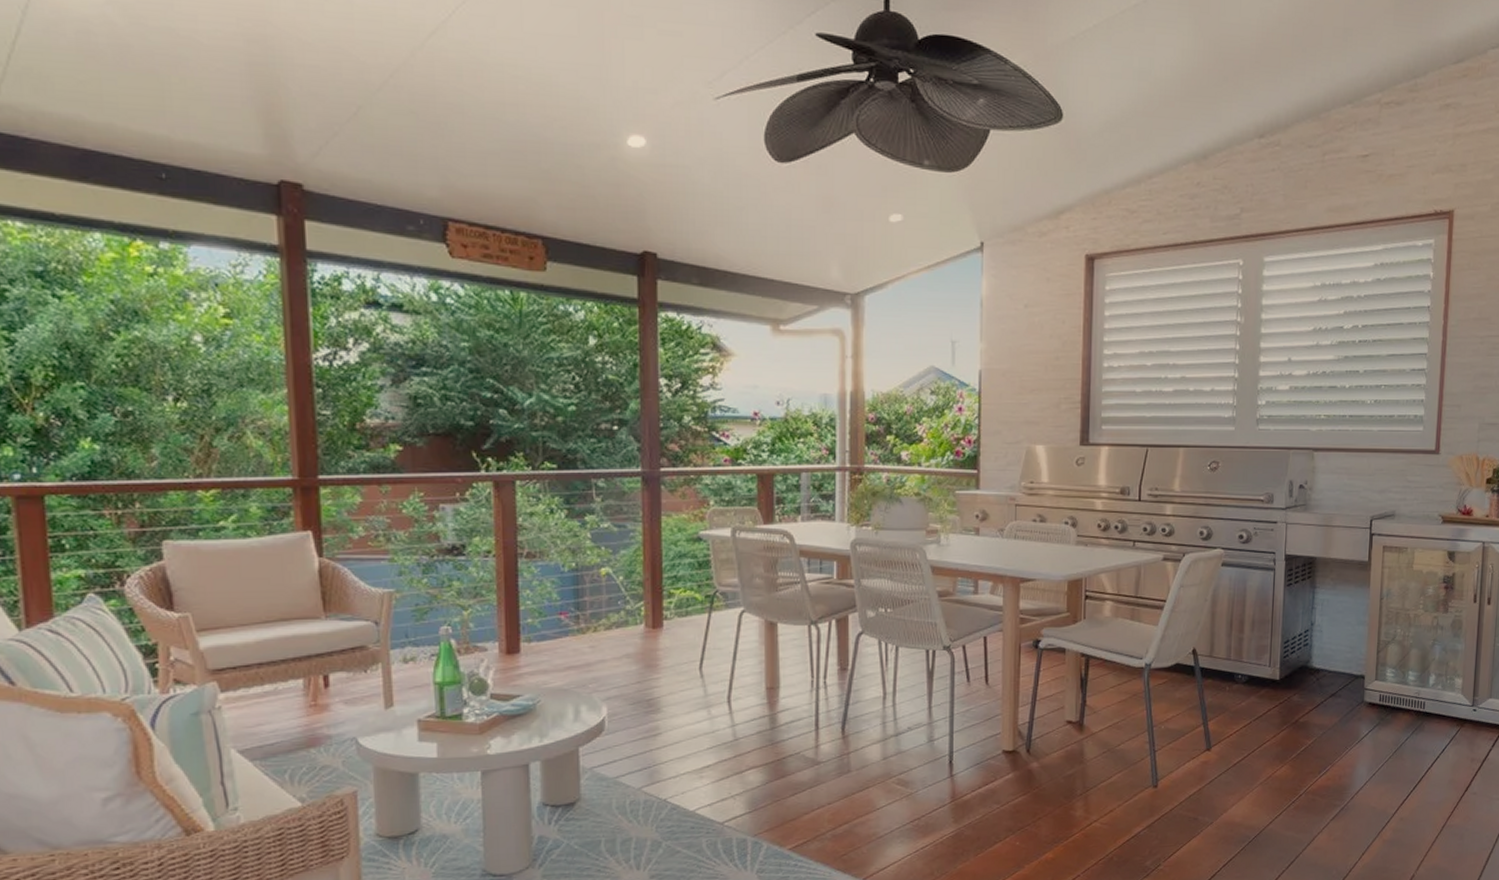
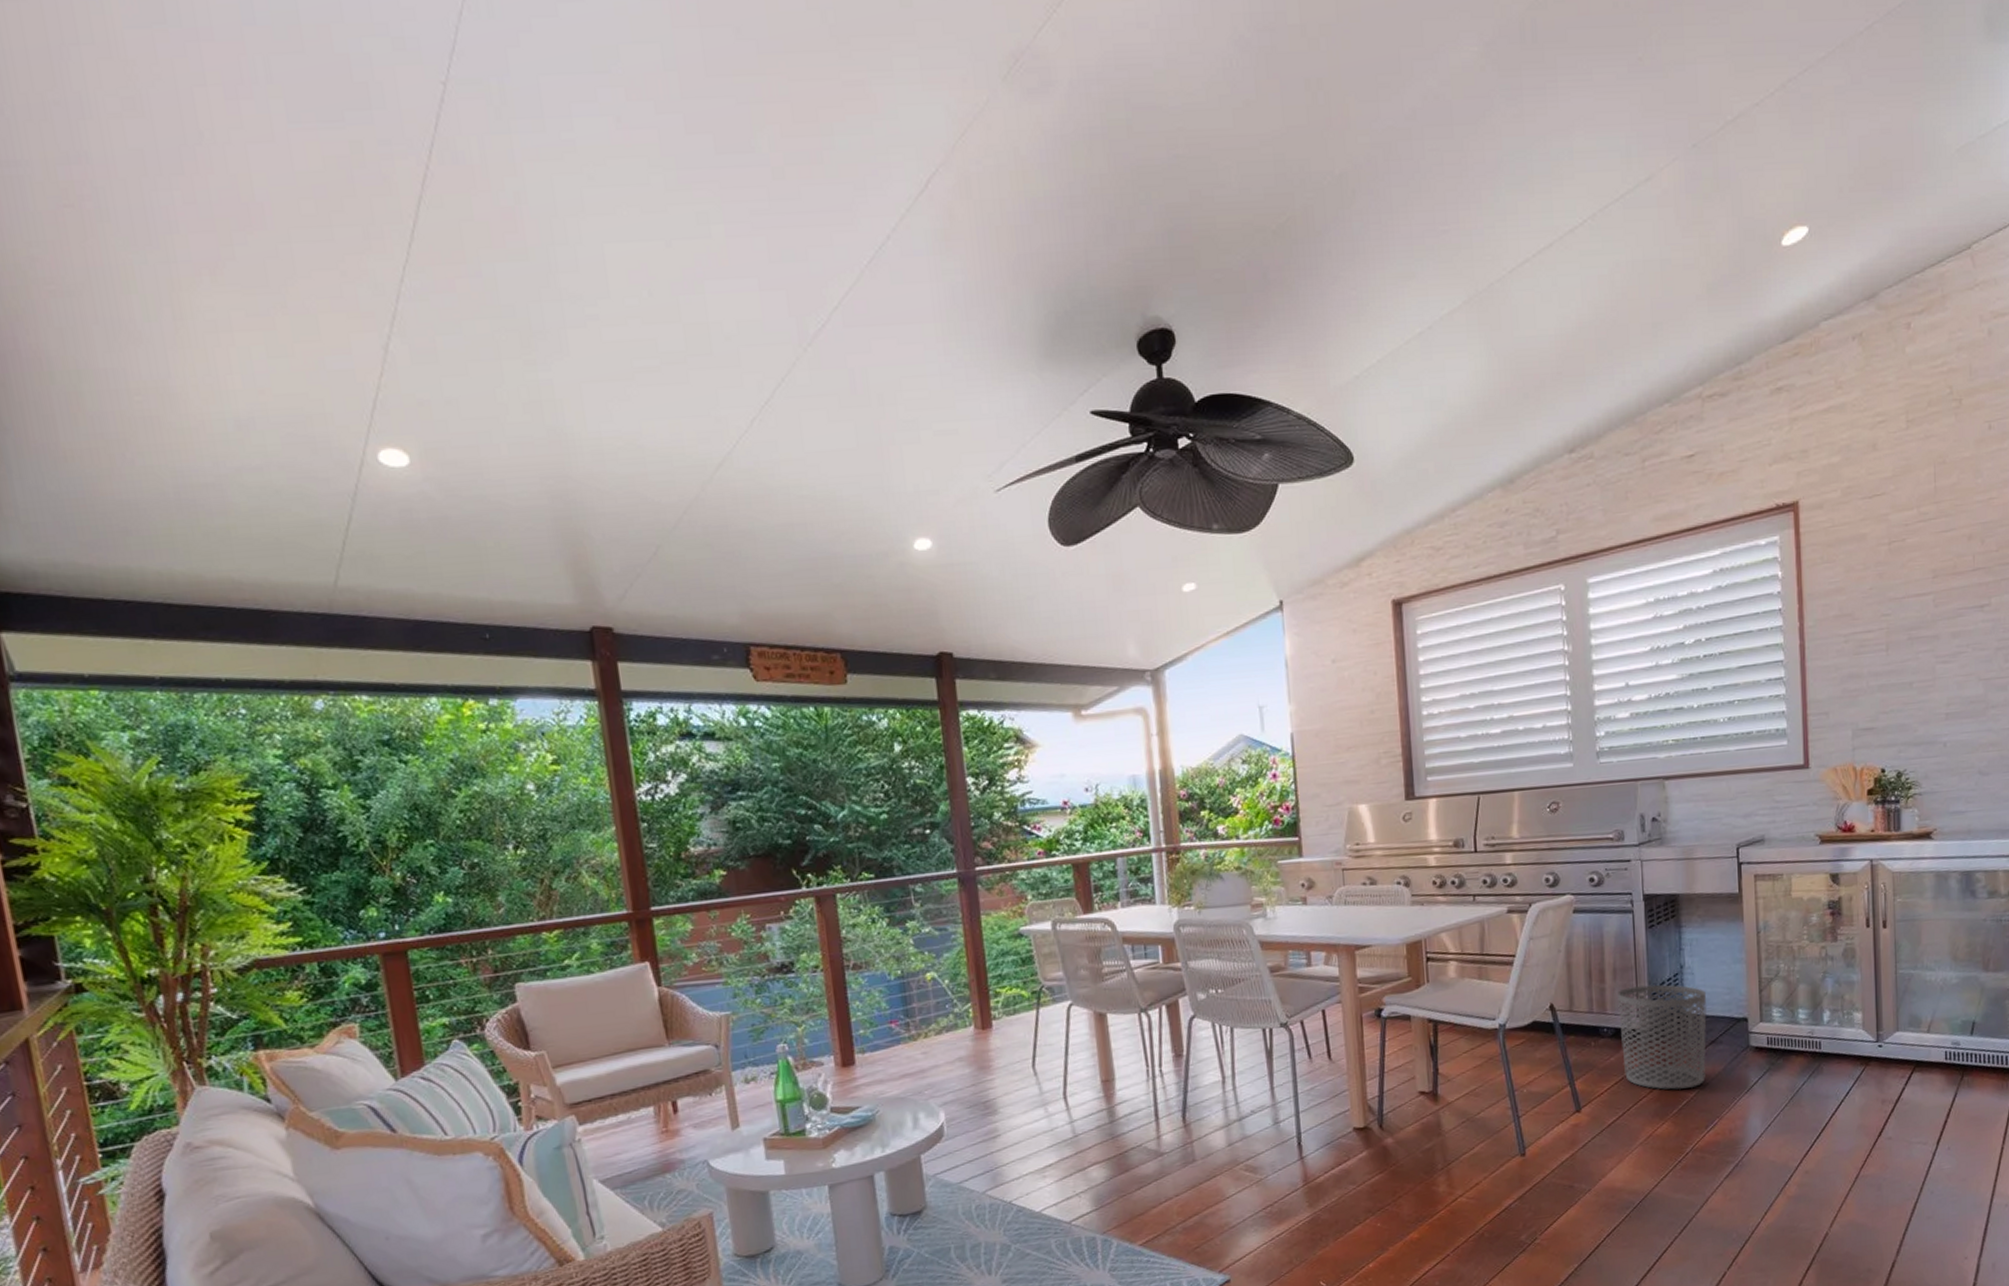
waste bin: none [1252,637,1331,737] -> present [1617,984,1707,1090]

